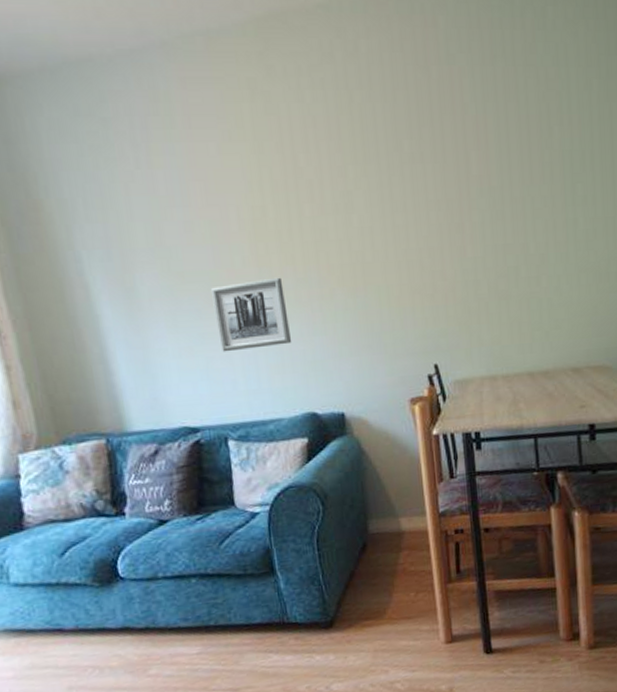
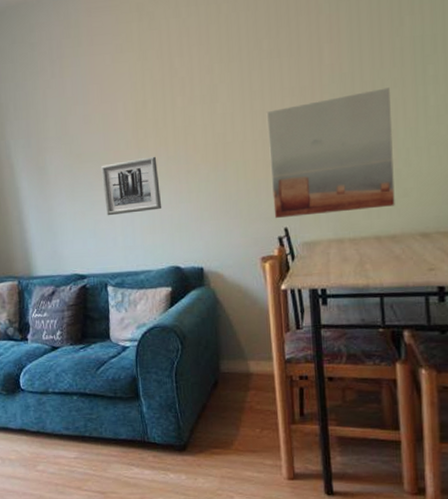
wall art: none [410,206,547,354] -> present [266,87,395,219]

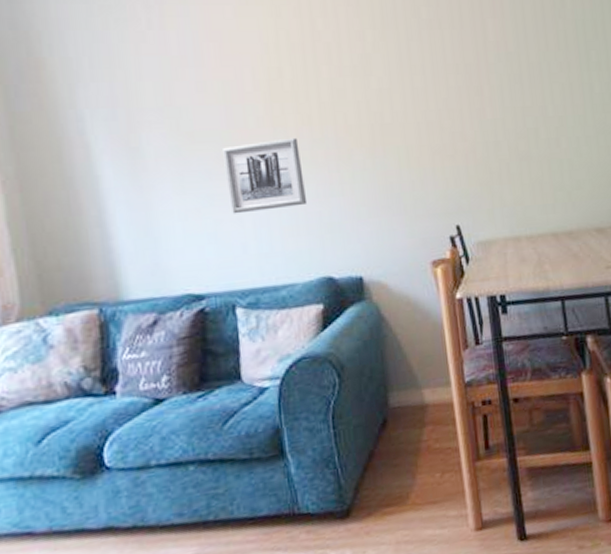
wall art: present [266,87,395,219] -> none [429,71,570,215]

